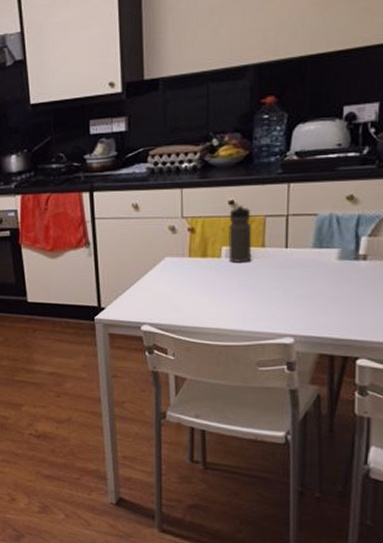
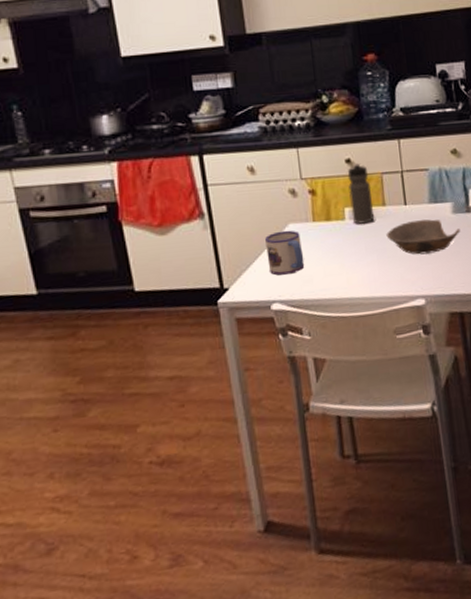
mug: none [142,263,176,302] -> present [265,230,305,275]
bowl: none [262,264,344,297] -> present [386,219,460,255]

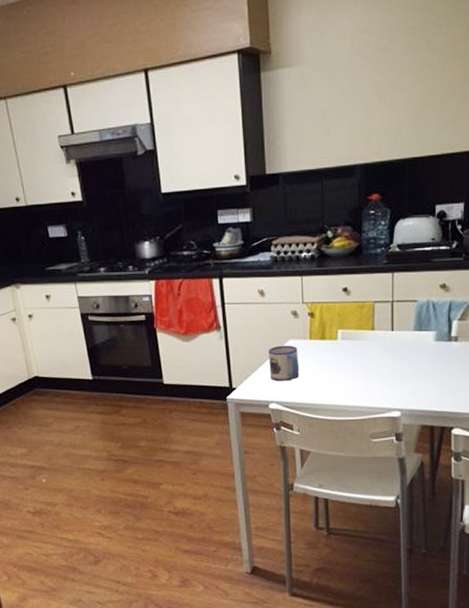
water bottle: present [347,162,375,225] -> none [343,291,364,345]
bowl: present [386,219,460,255] -> none [372,345,440,374]

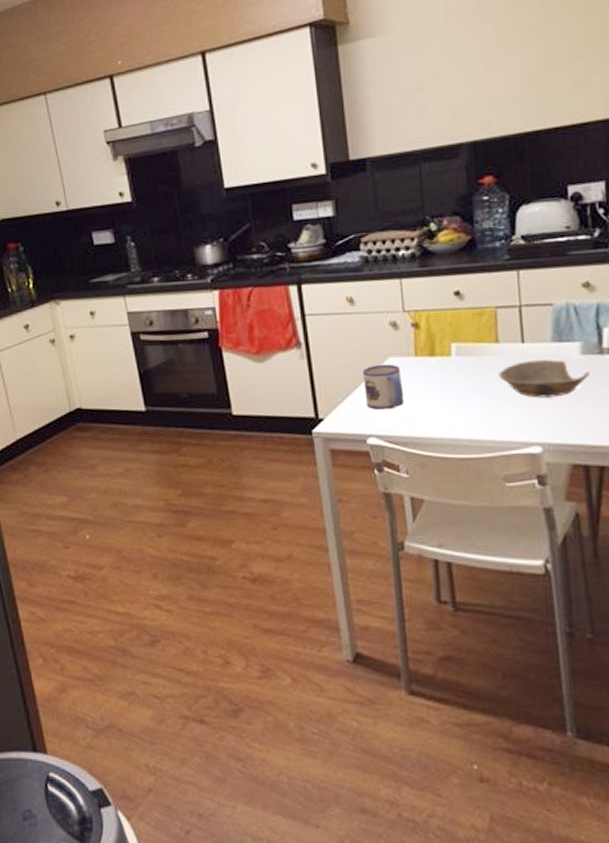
bowl: none [372,345,440,374] -> present [498,360,590,398]

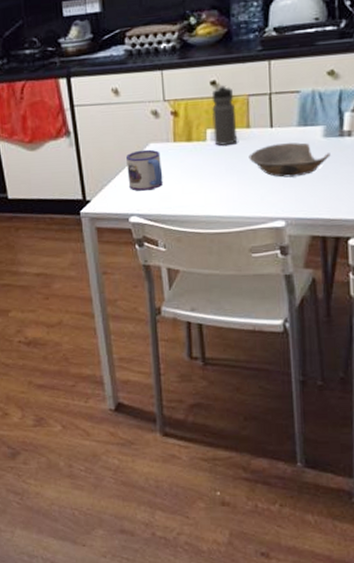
water bottle: none [455,295,486,363] -> present [211,84,238,147]

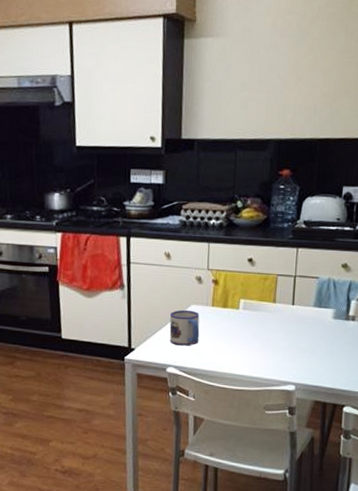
water bottle: present [211,84,238,147] -> none [245,262,266,316]
bowl: present [248,142,331,178] -> none [272,319,337,350]

